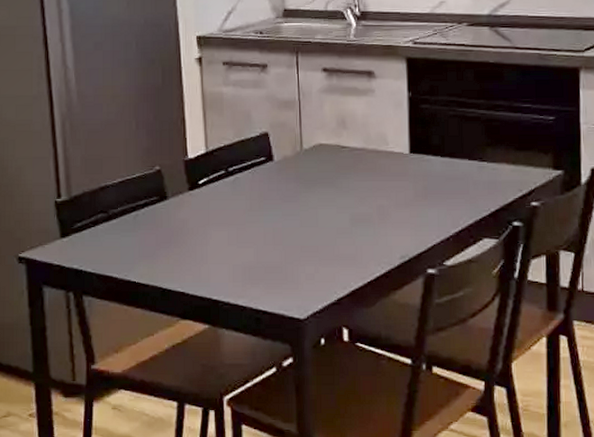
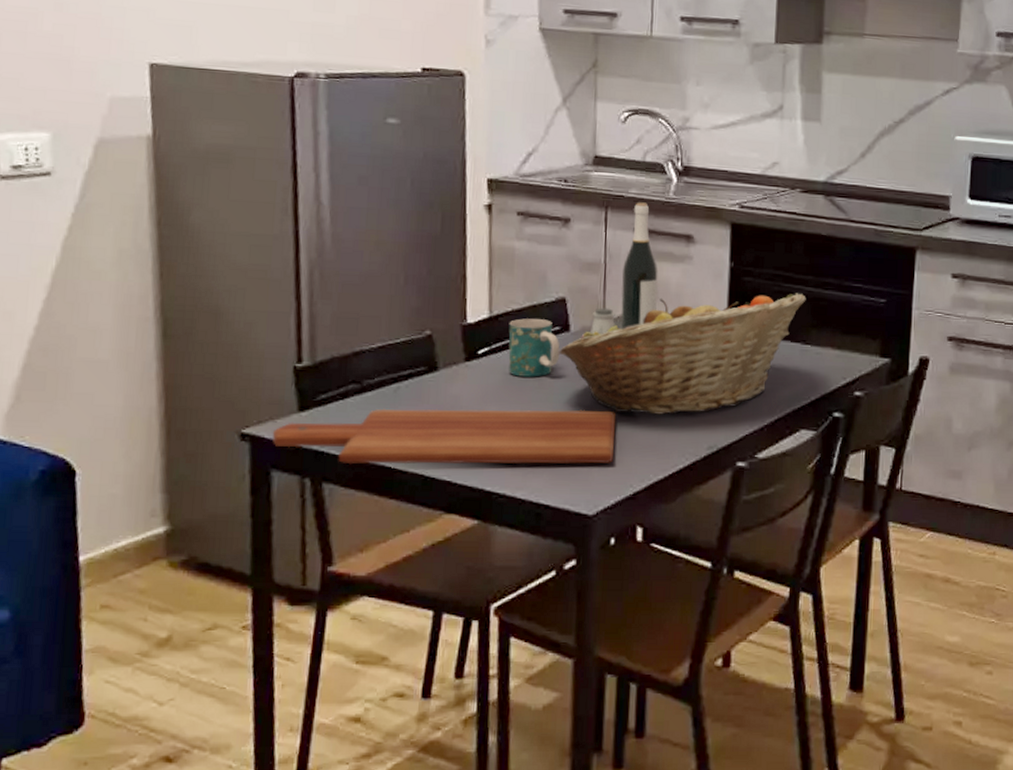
cutting board: none [42,227,319,280] -> present [272,408,617,465]
mug: none [222,152,267,202] -> present [508,318,560,377]
fruit basket: none [265,116,480,230] -> present [559,293,806,415]
saltshaker: none [291,139,311,163] -> present [590,308,615,335]
wine bottle: none [314,46,347,157] -> present [621,202,658,330]

